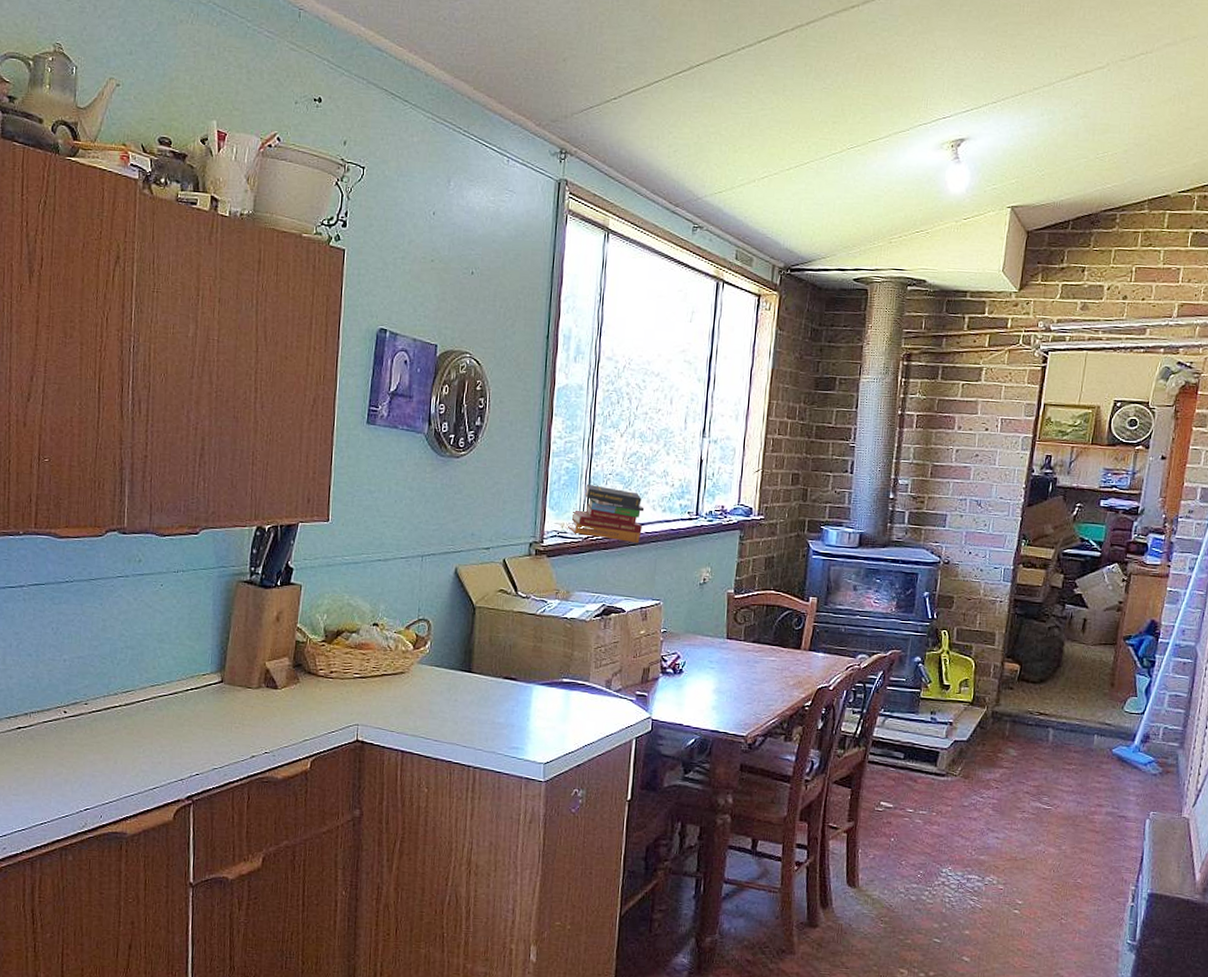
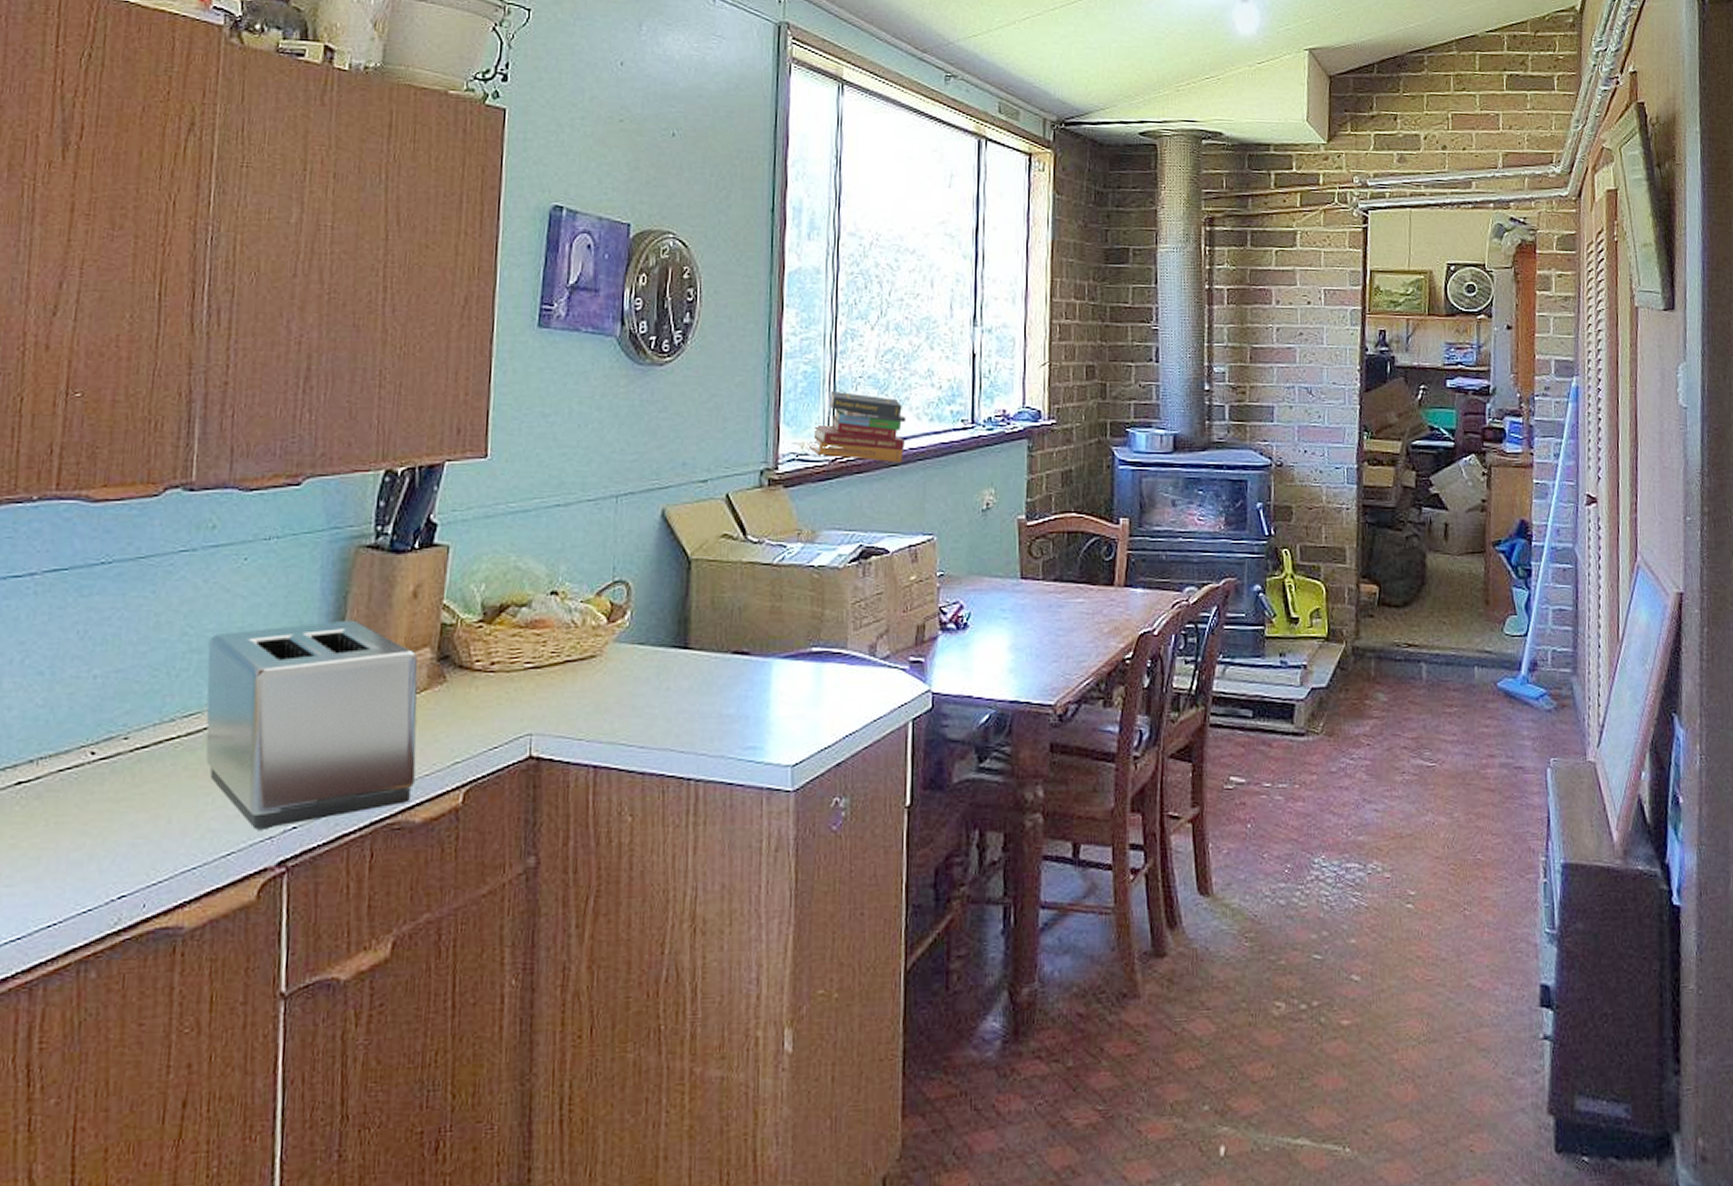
toaster: none [138,633,280,774] -> present [205,620,418,830]

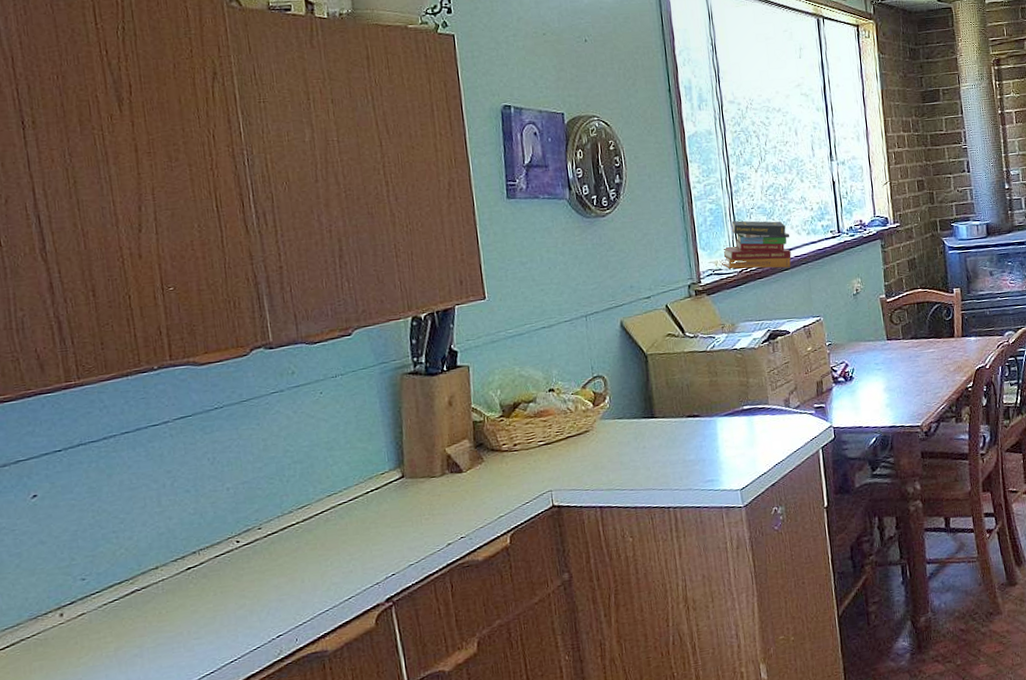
toaster: present [205,620,418,830] -> none [306,426,474,579]

